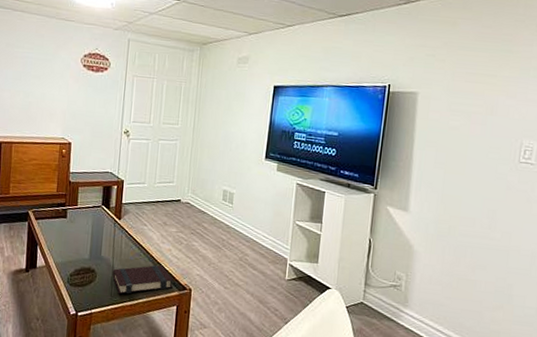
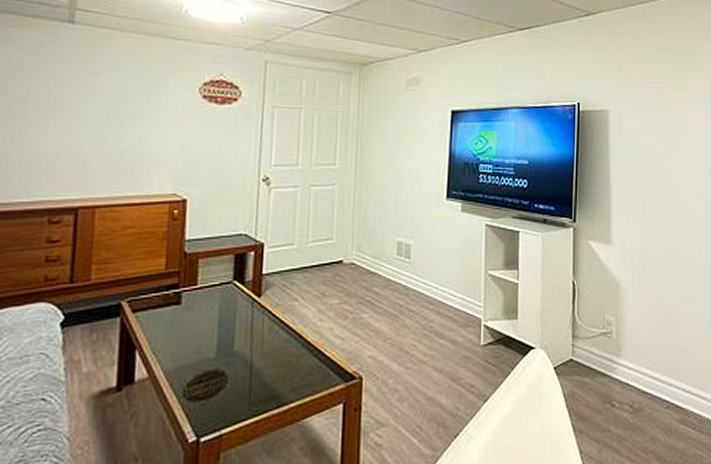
book: present [112,265,173,294] -> none [251,351,337,399]

